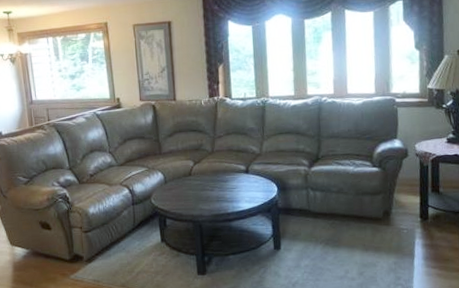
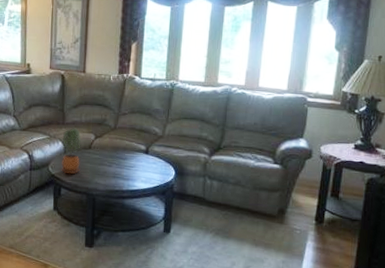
potted plant: none [161,156,183,204] -> present [61,127,82,175]

